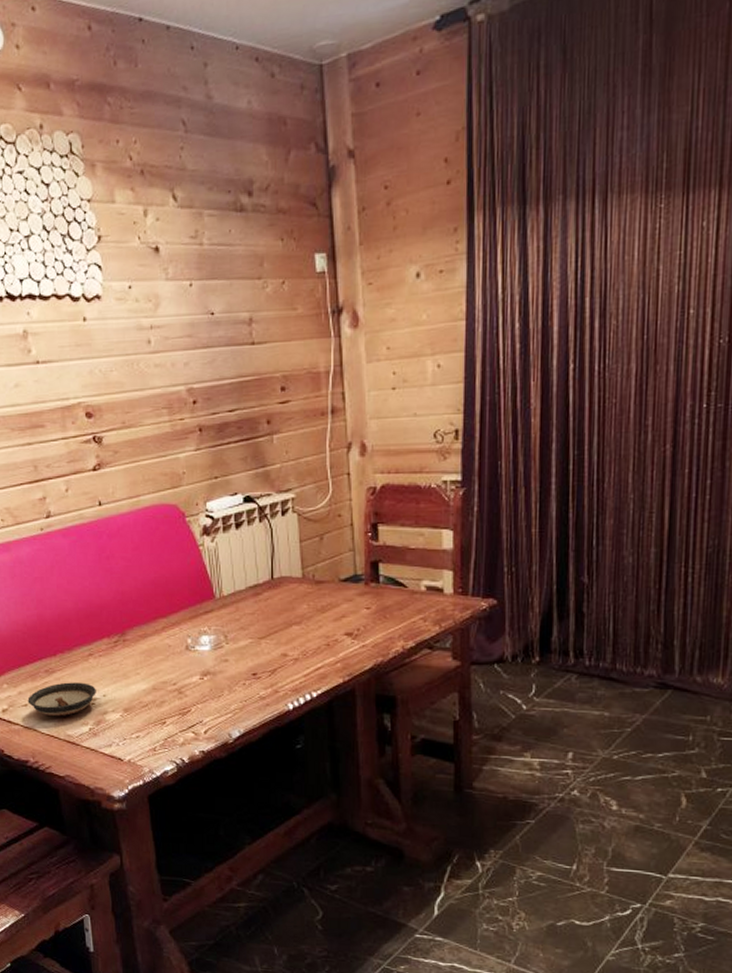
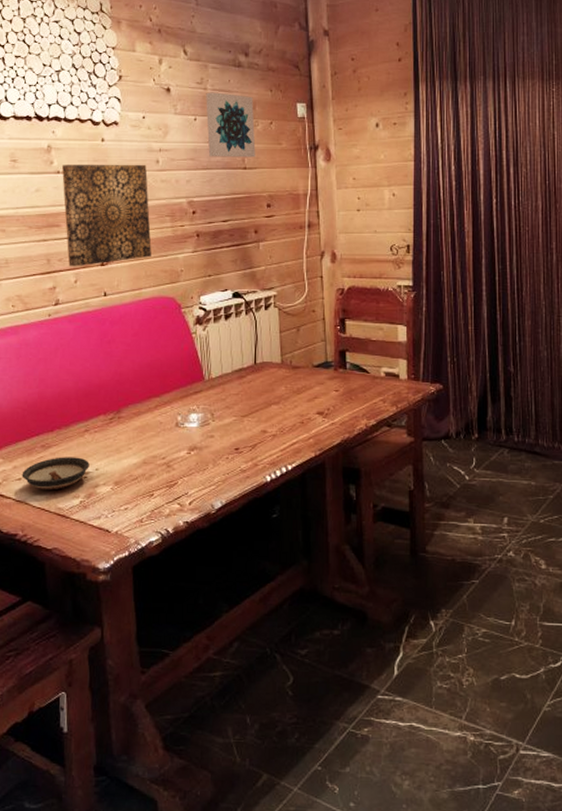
wall art: none [40,346,148,474] -> present [61,164,152,267]
wall art: none [202,247,265,332] -> present [206,92,256,158]

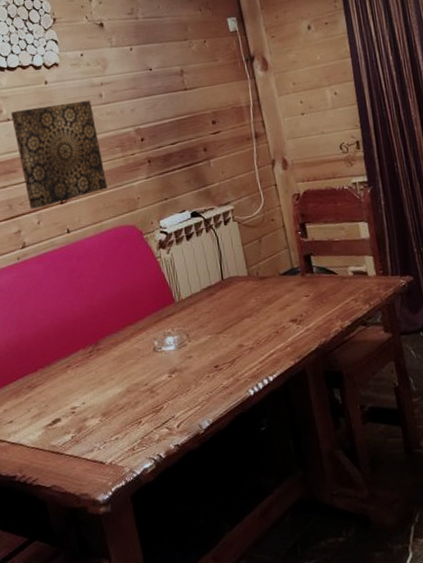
saucer: present [22,457,90,491] -> none [12,393,76,430]
wall art: present [206,92,256,158] -> none [138,18,194,84]

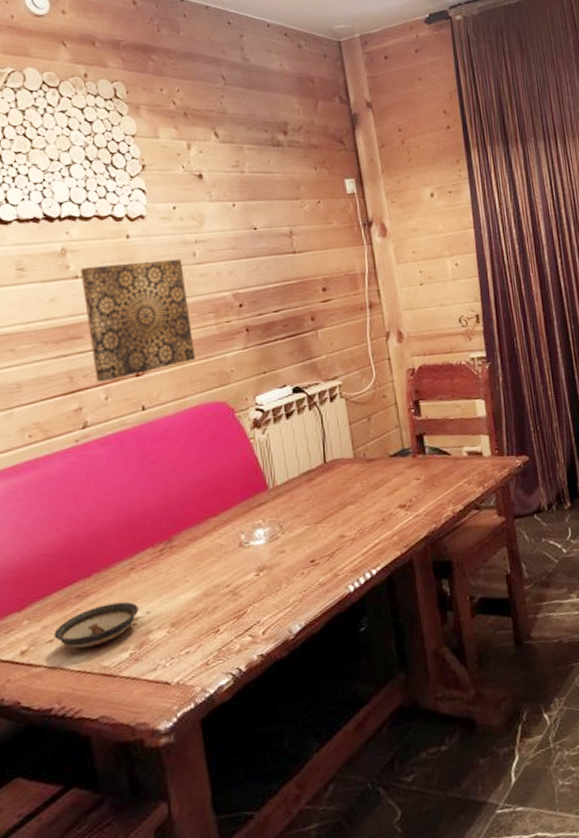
saucer: none [12,393,76,430] -> present [54,601,139,649]

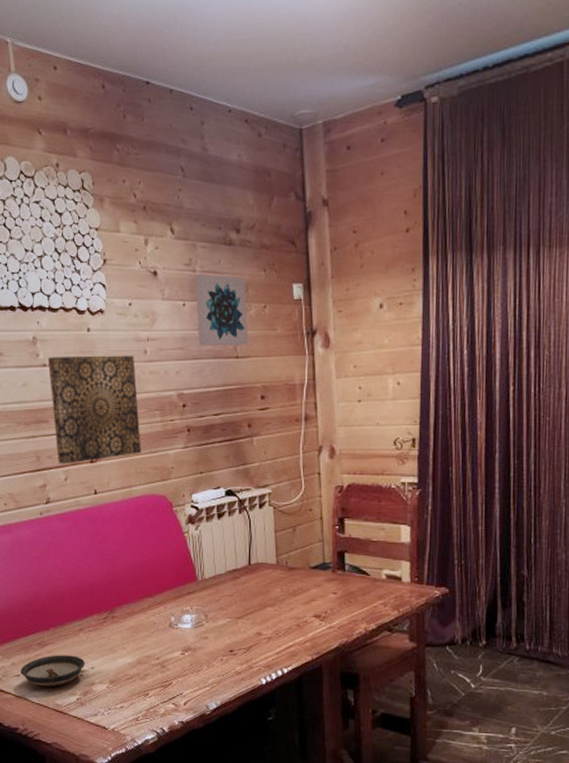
wall art: none [244,174,305,244] -> present [195,274,248,346]

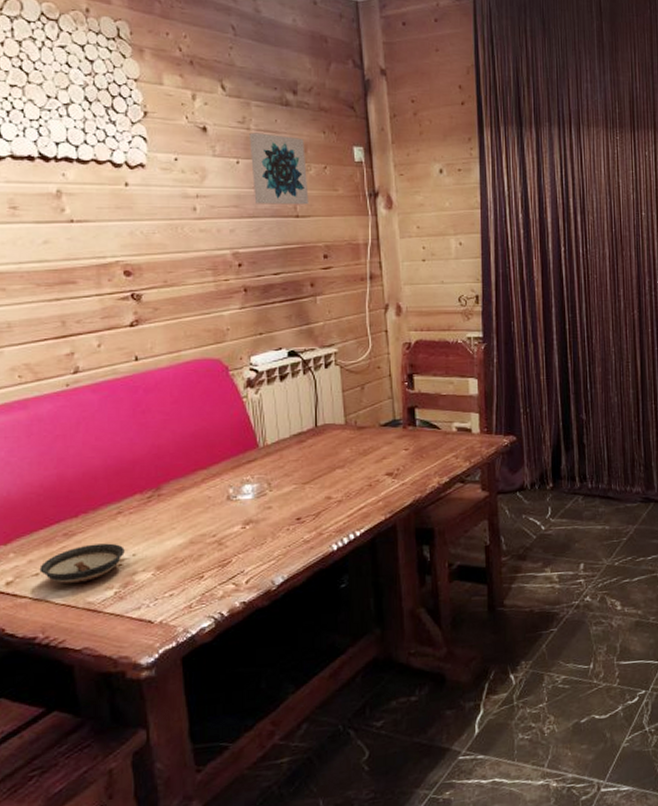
wall art: present [47,355,141,464] -> none [75,211,191,329]

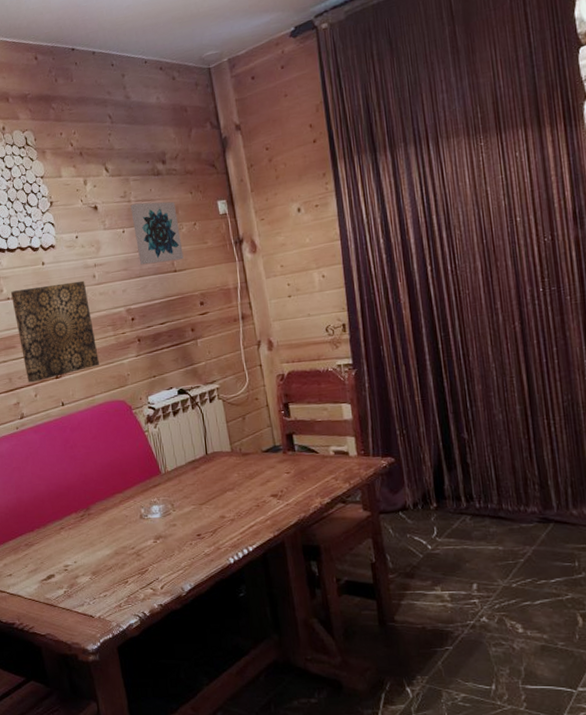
saucer: present [39,543,125,584] -> none [12,552,68,584]
wall art: none [75,211,191,329] -> present [10,280,99,383]

